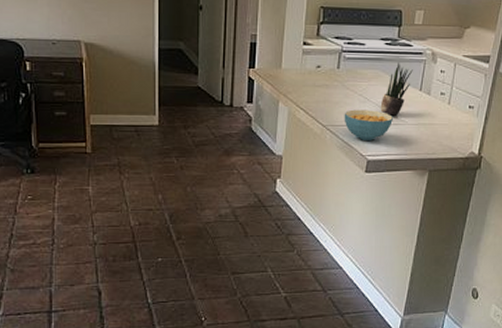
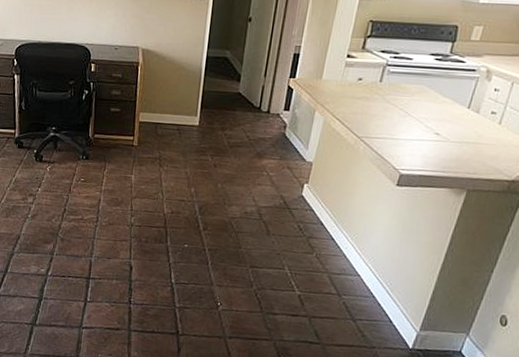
cereal bowl: present [344,109,394,140] -> none [380,123,435,155]
potted plant: present [380,62,413,116] -> none [420,78,463,132]

